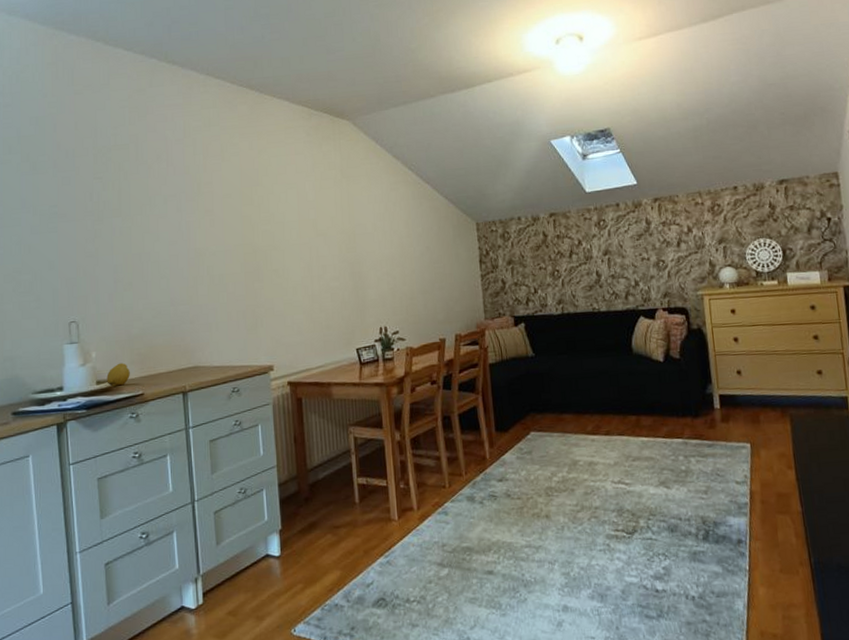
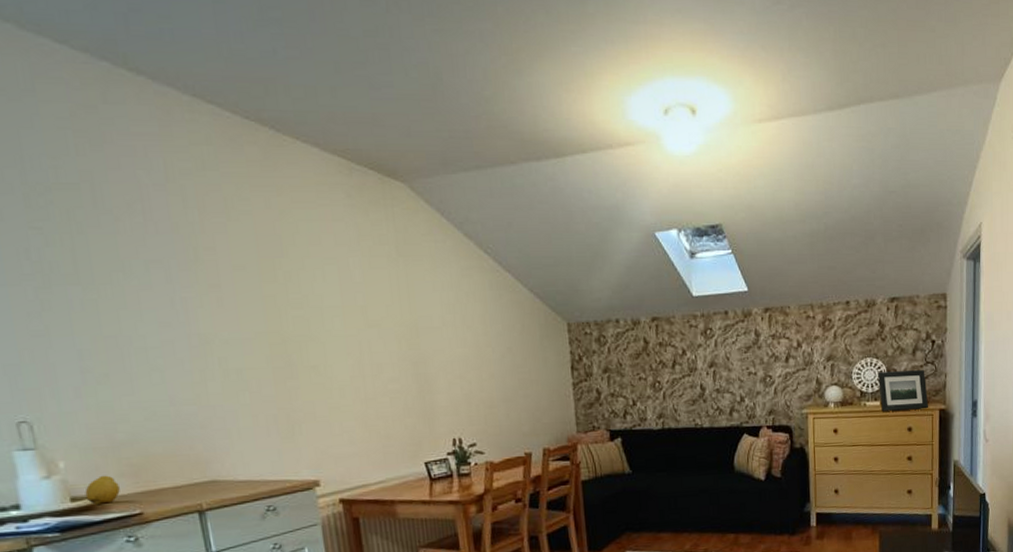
picture frame: none [772,247,832,290] -> present [877,370,929,411]

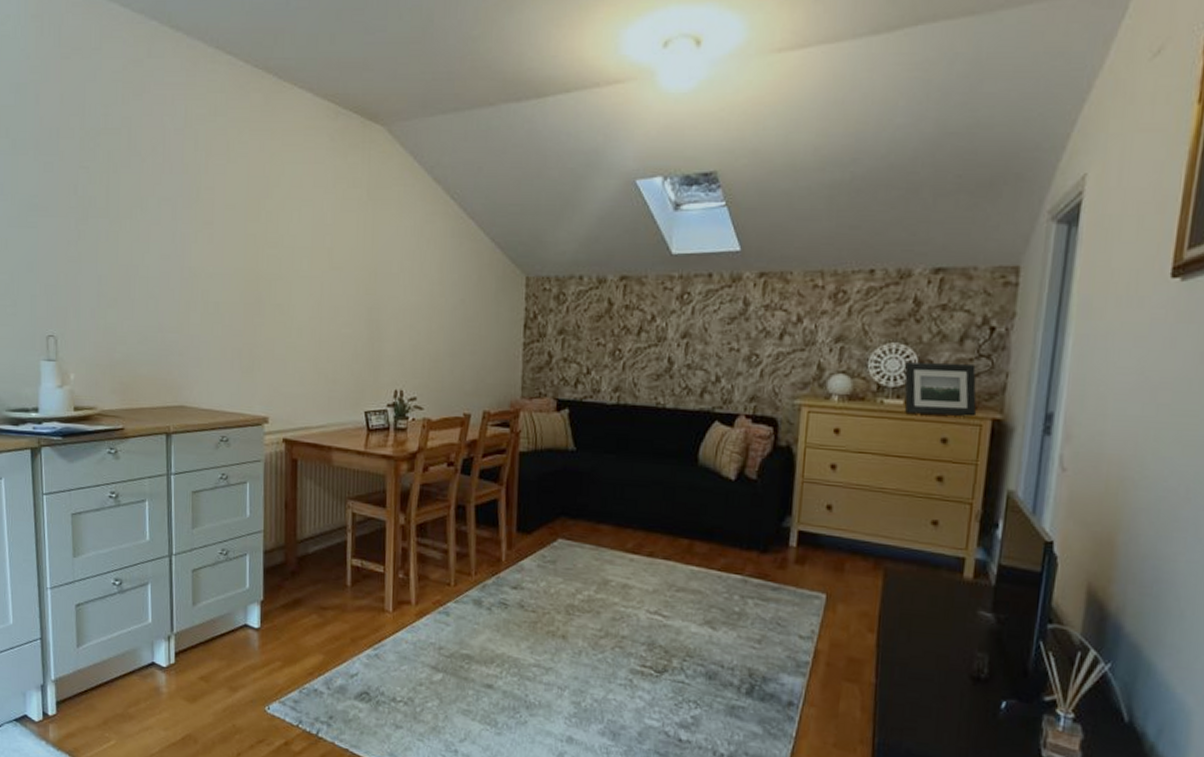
fruit: present [84,475,120,506] -> none [85,390,110,417]

